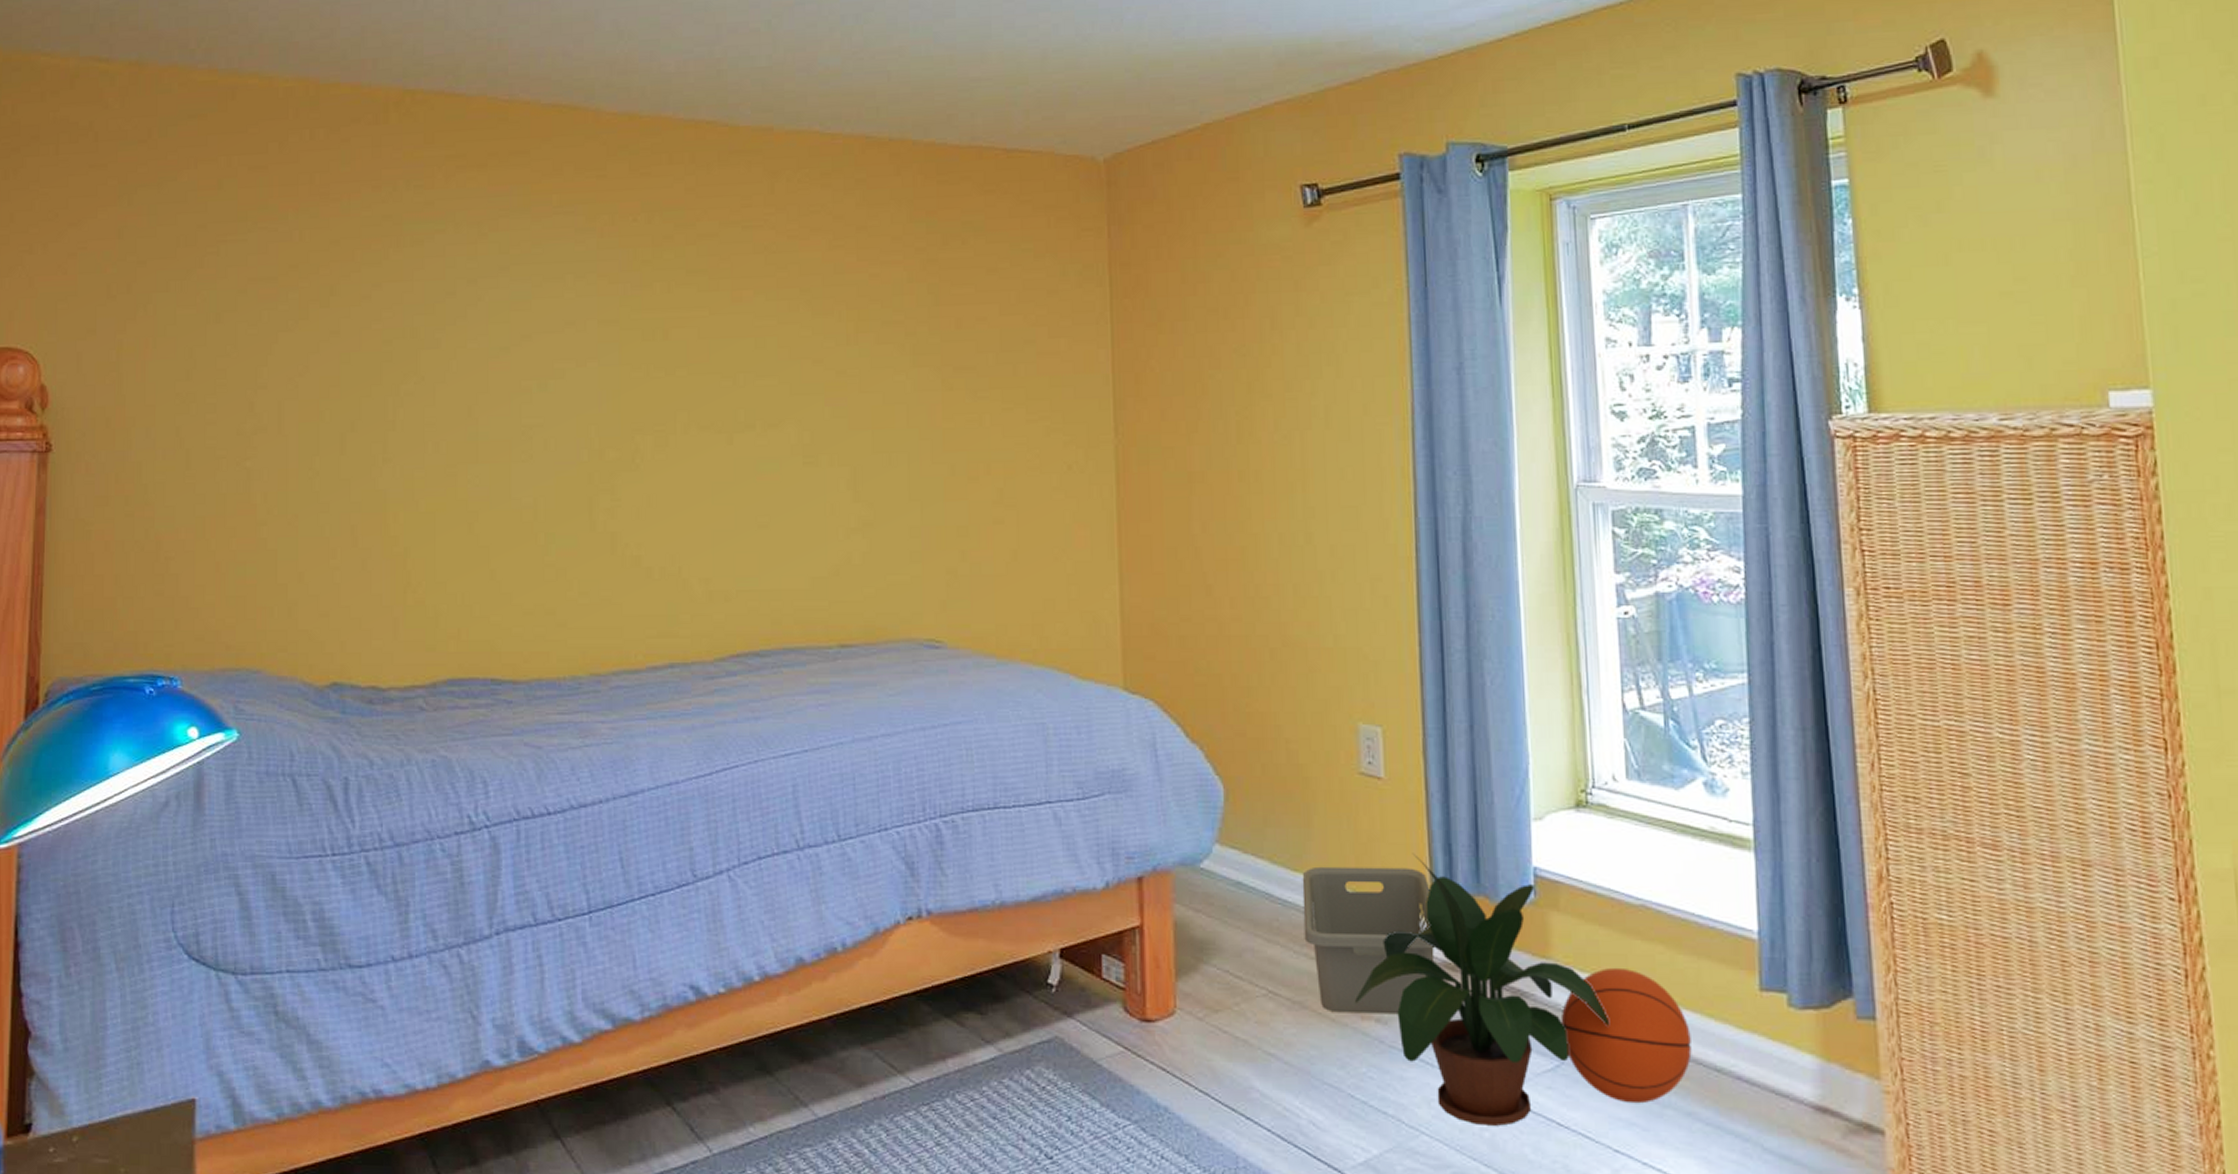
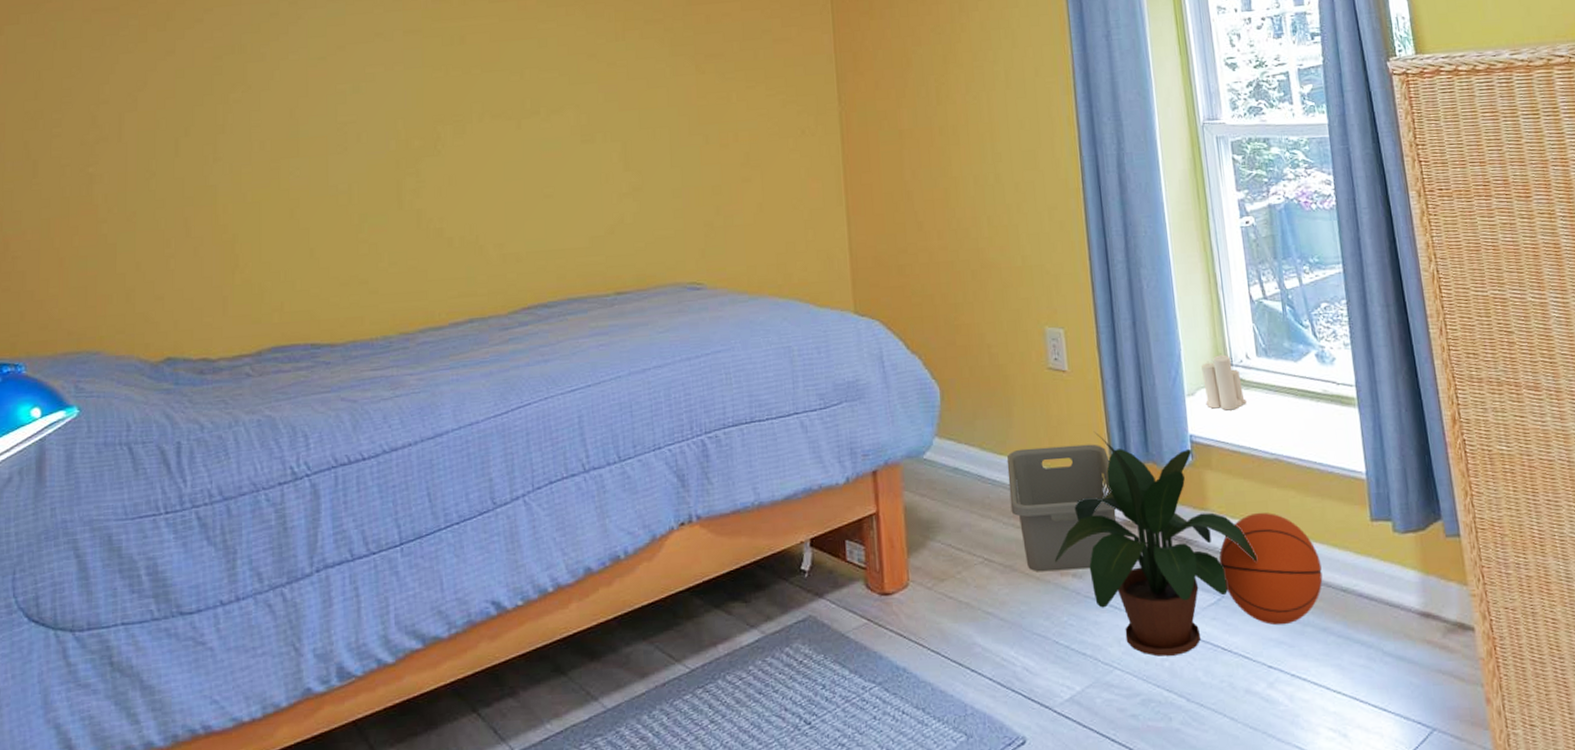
candle: none [1554,772,1610,842] -> present [1201,353,1247,411]

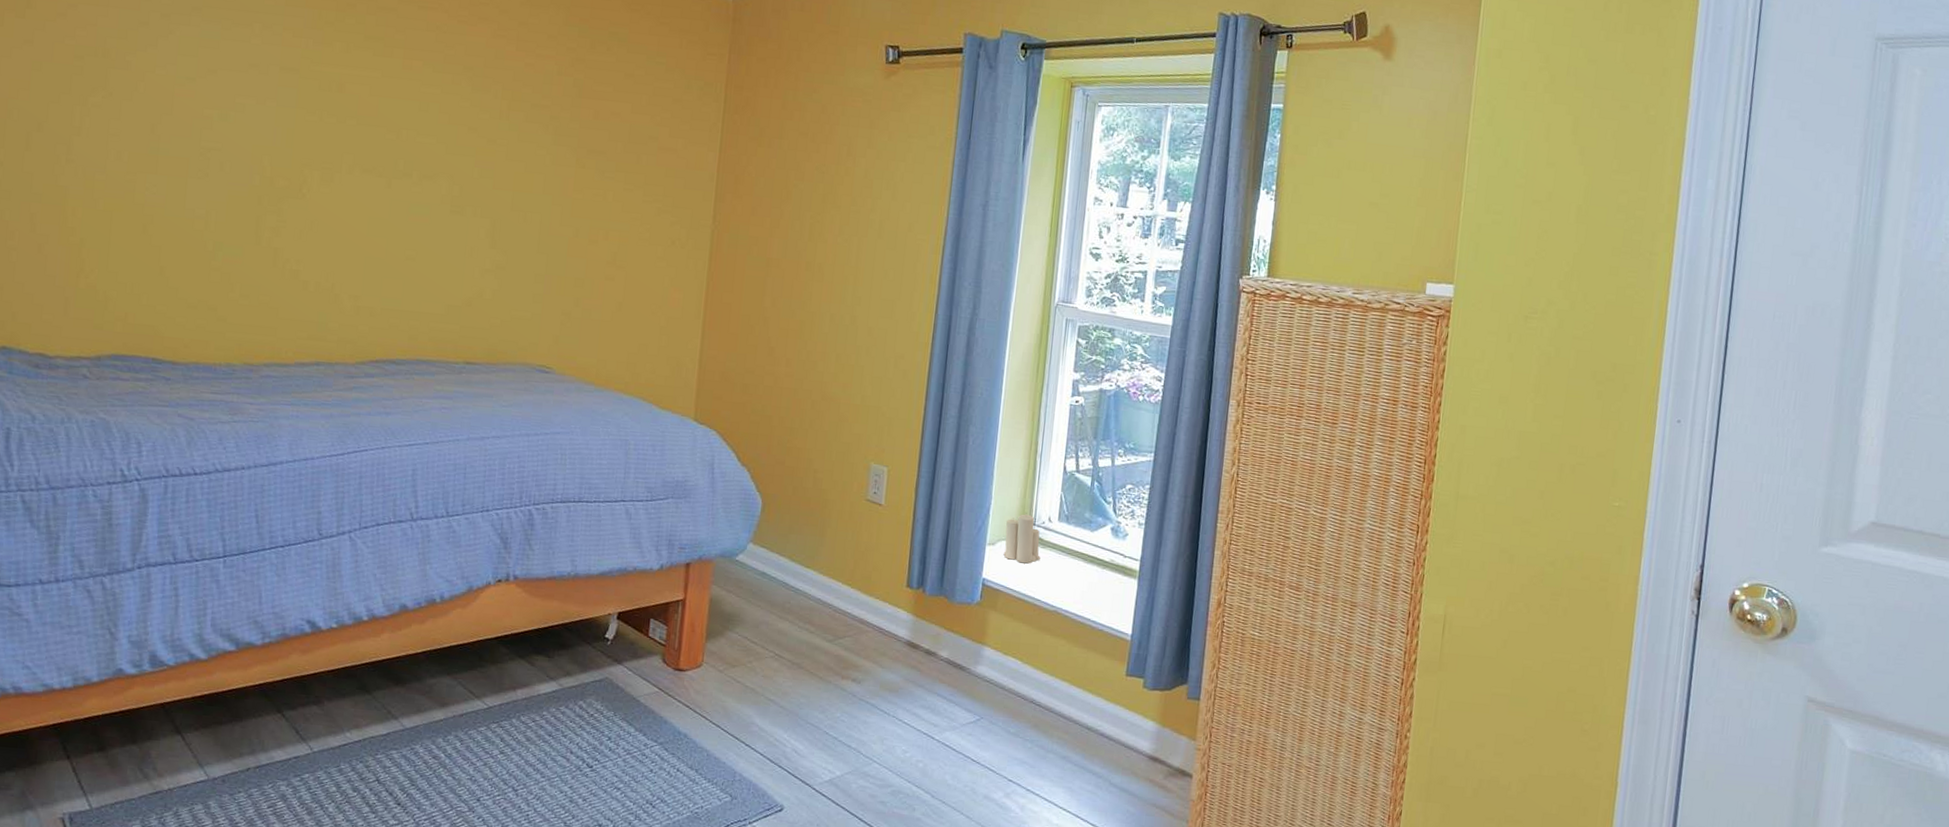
laundry basket: present [1007,444,1117,572] -> none [807,565,906,677]
potted plant: present [1054,431,1258,656] -> none [838,561,1020,759]
basketball: present [1219,512,1323,626] -> none [985,653,1074,749]

